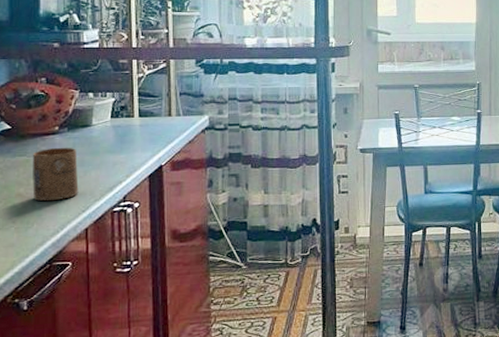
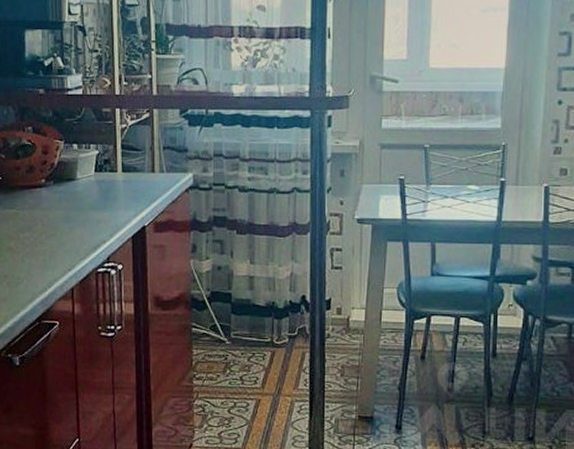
cup: present [33,147,79,202] -> none [22,201,65,257]

